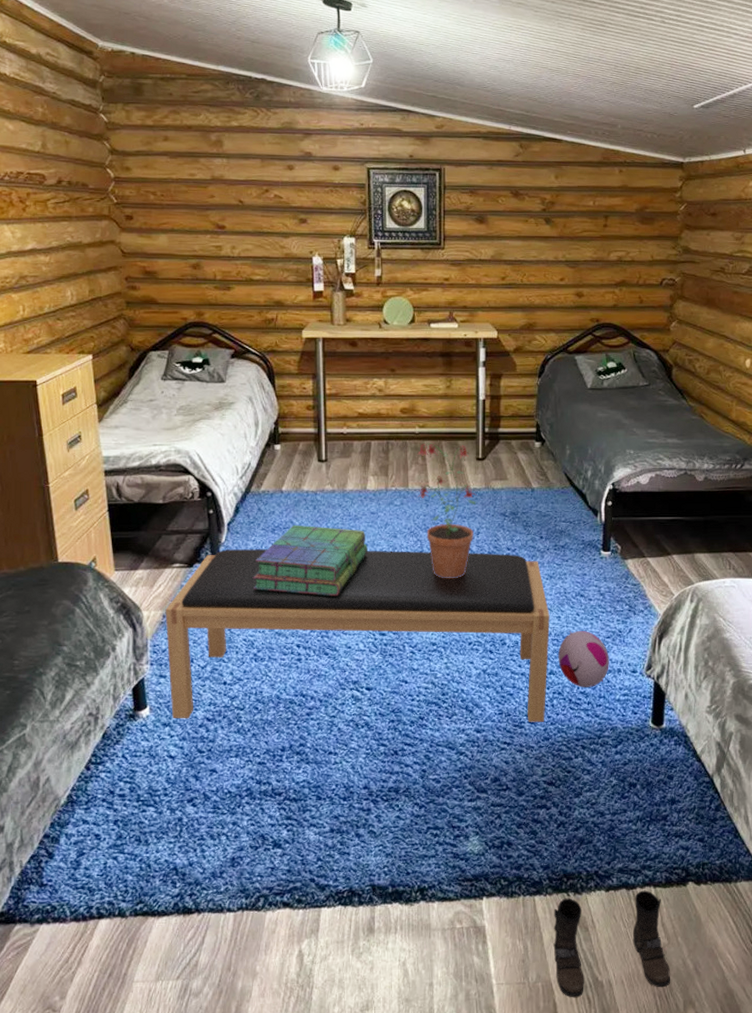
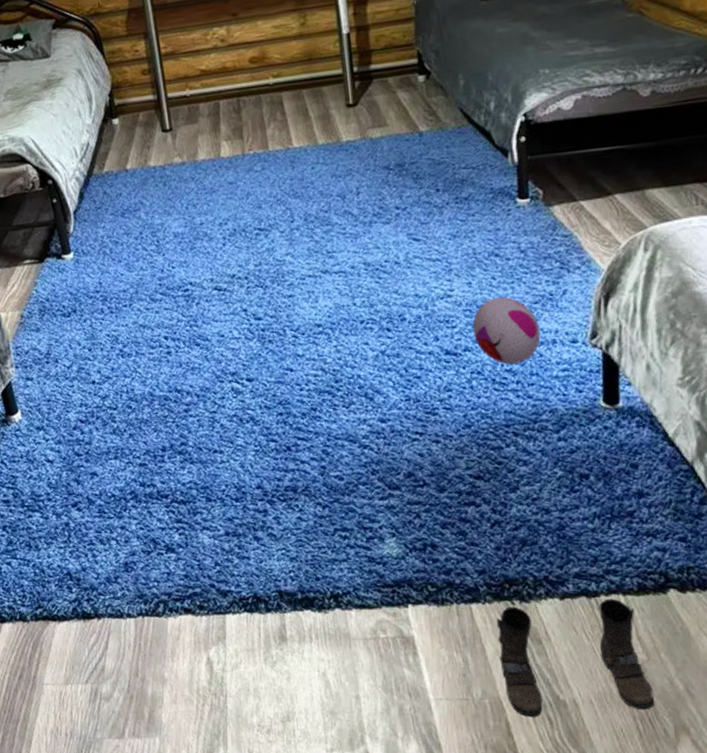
bench: present [165,549,550,722] -> none [22,214,464,422]
stack of books: present [253,524,369,596] -> none [108,203,231,281]
potted plant: present [417,442,477,579] -> none [274,91,353,250]

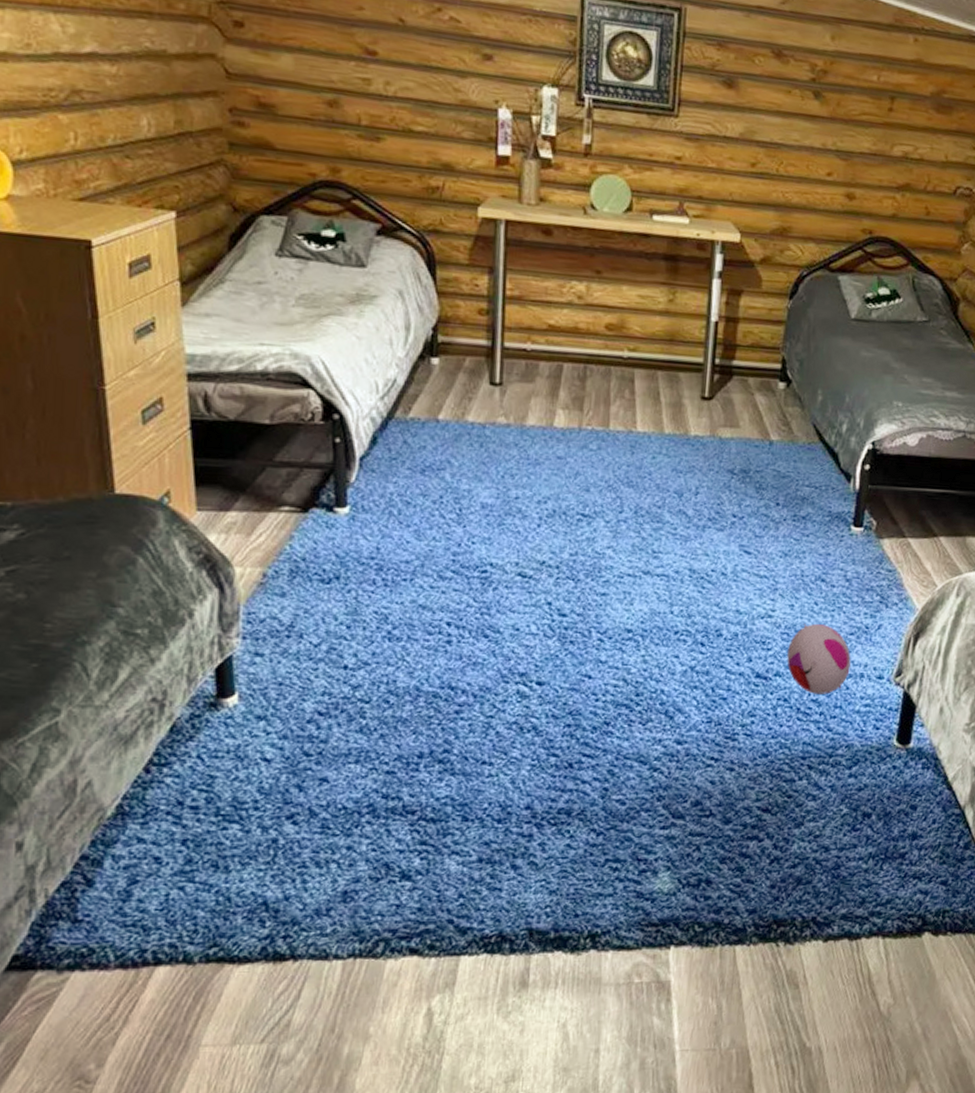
boots: present [496,598,654,718] -> none [754,941,894,1068]

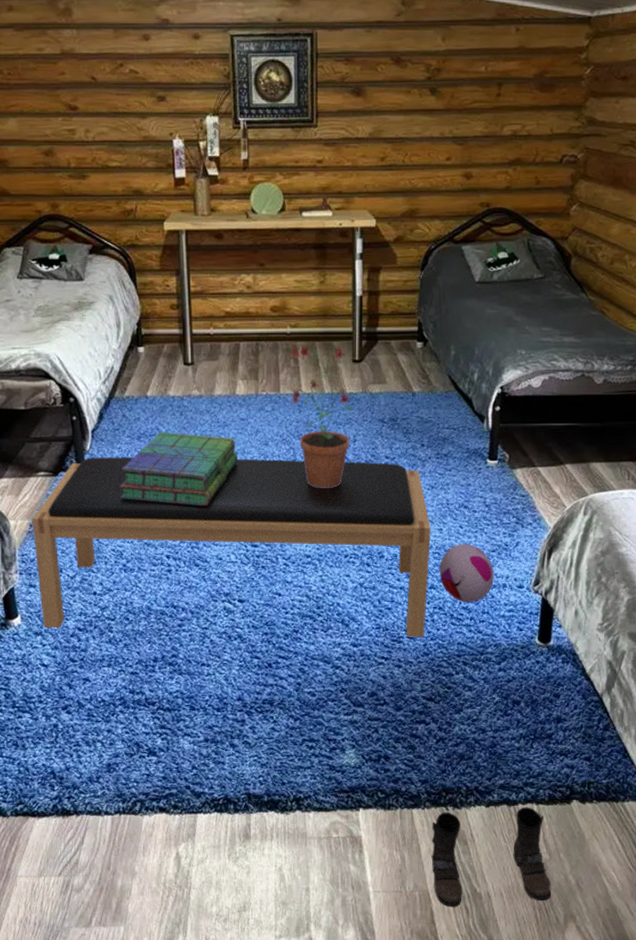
bench: none [266,492,781,735] -> present [32,457,431,637]
stack of books: none [391,465,551,562] -> present [120,431,239,506]
potted plant: none [621,371,699,550] -> present [289,343,353,489]
boots: none [754,941,894,1068] -> present [431,807,551,908]

